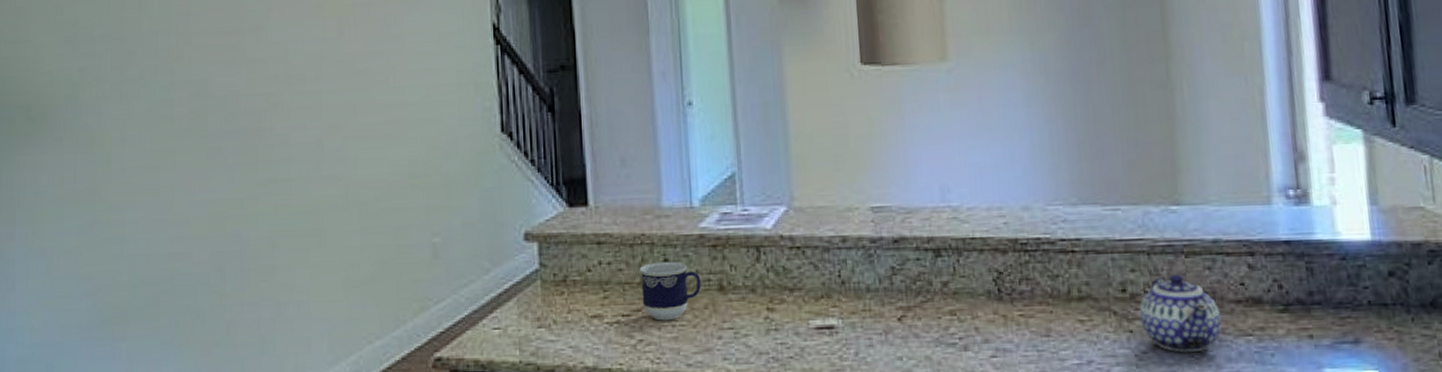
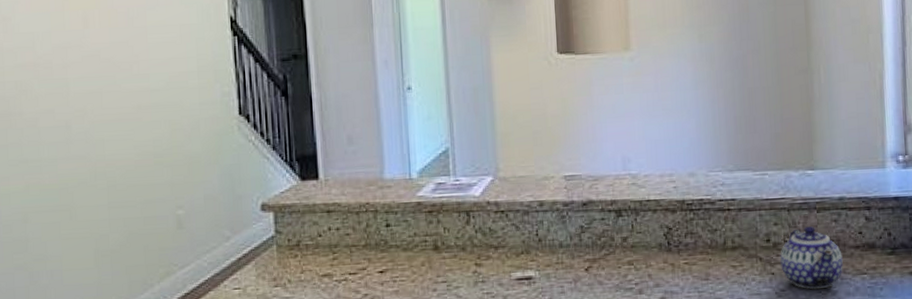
cup: present [639,261,701,321] -> none [364,226,419,277]

